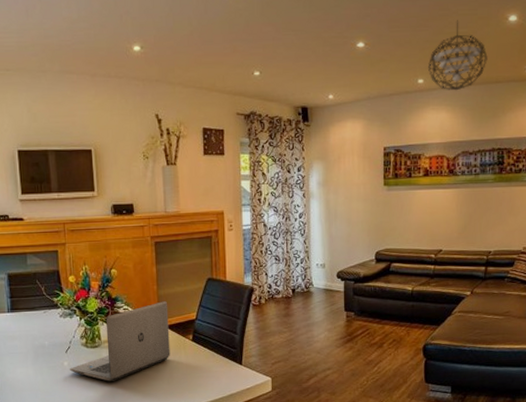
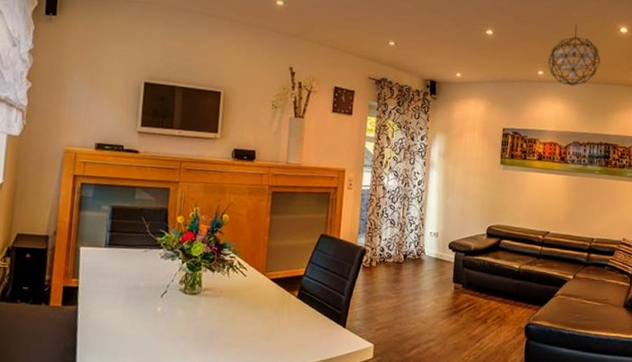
laptop: present [70,301,170,382] -> none [163,253,277,334]

